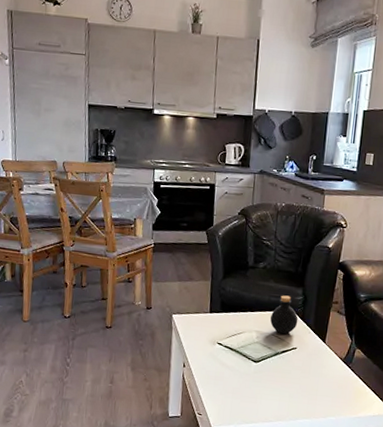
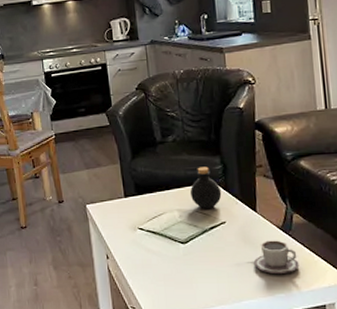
cup: none [313,369,353,401] -> present [253,240,300,275]

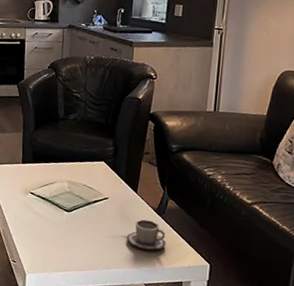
bottle: present [189,166,222,208] -> none [81,146,110,184]

